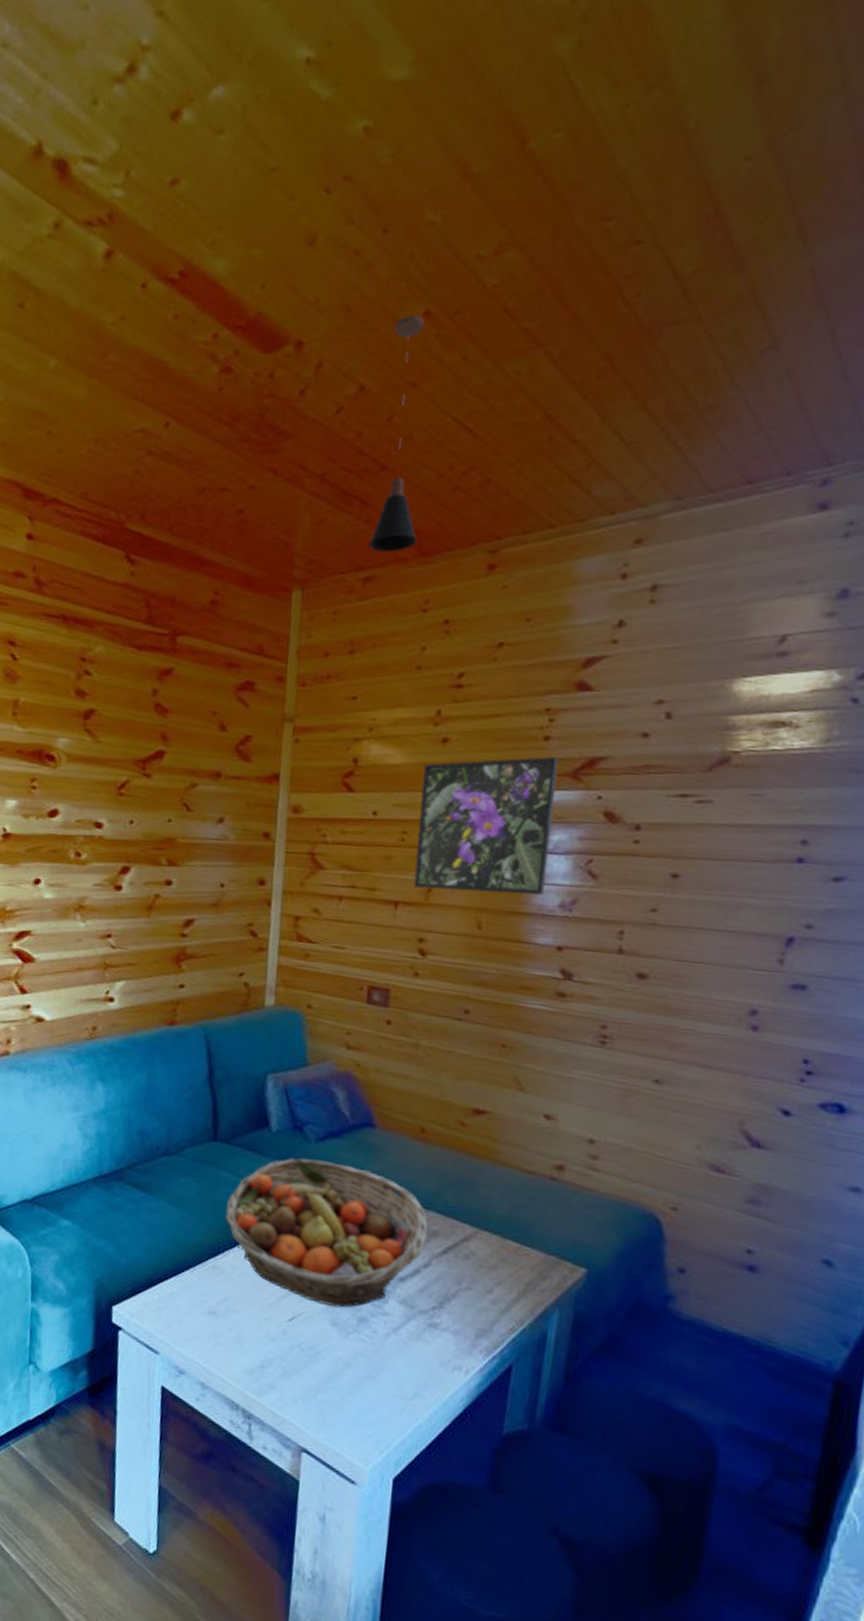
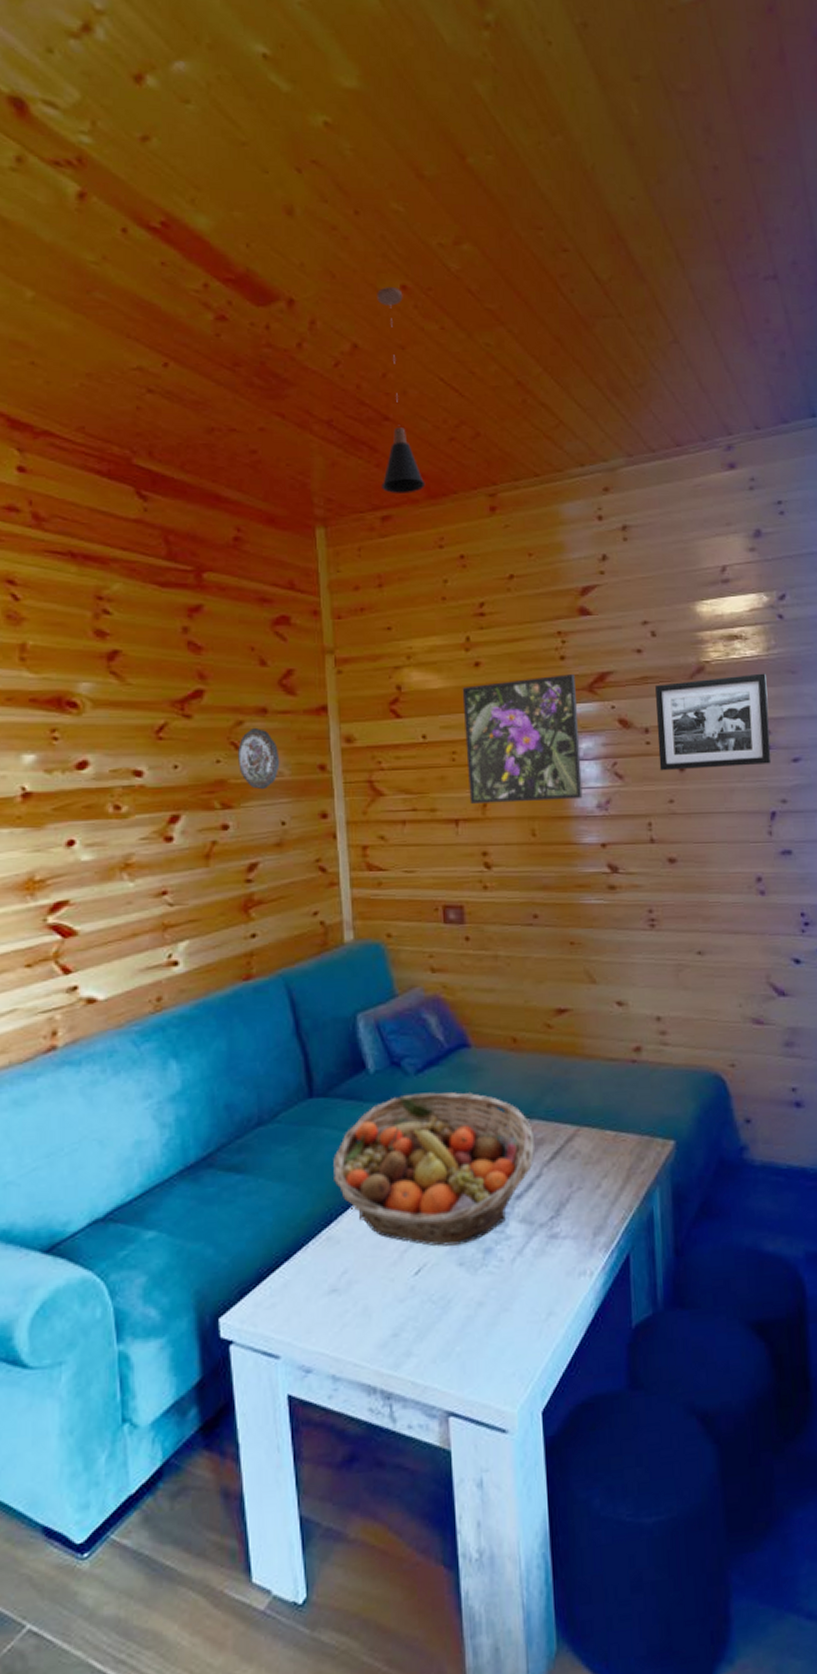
decorative plate: none [187,791,227,852] -> present [238,728,280,790]
picture frame: none [646,770,817,881] -> present [655,673,772,771]

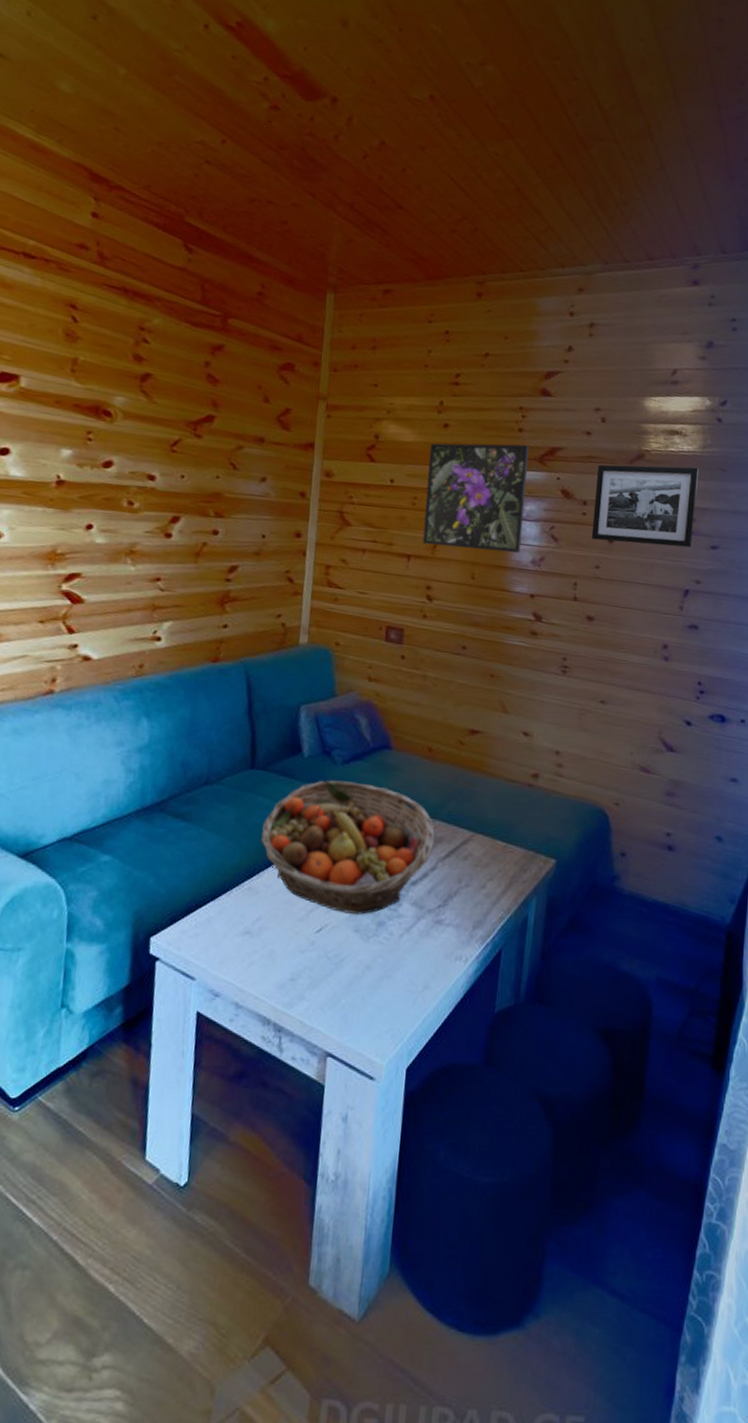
decorative plate: present [238,728,280,790] -> none [234,453,269,506]
pendant lamp: present [377,287,426,493] -> none [387,95,430,273]

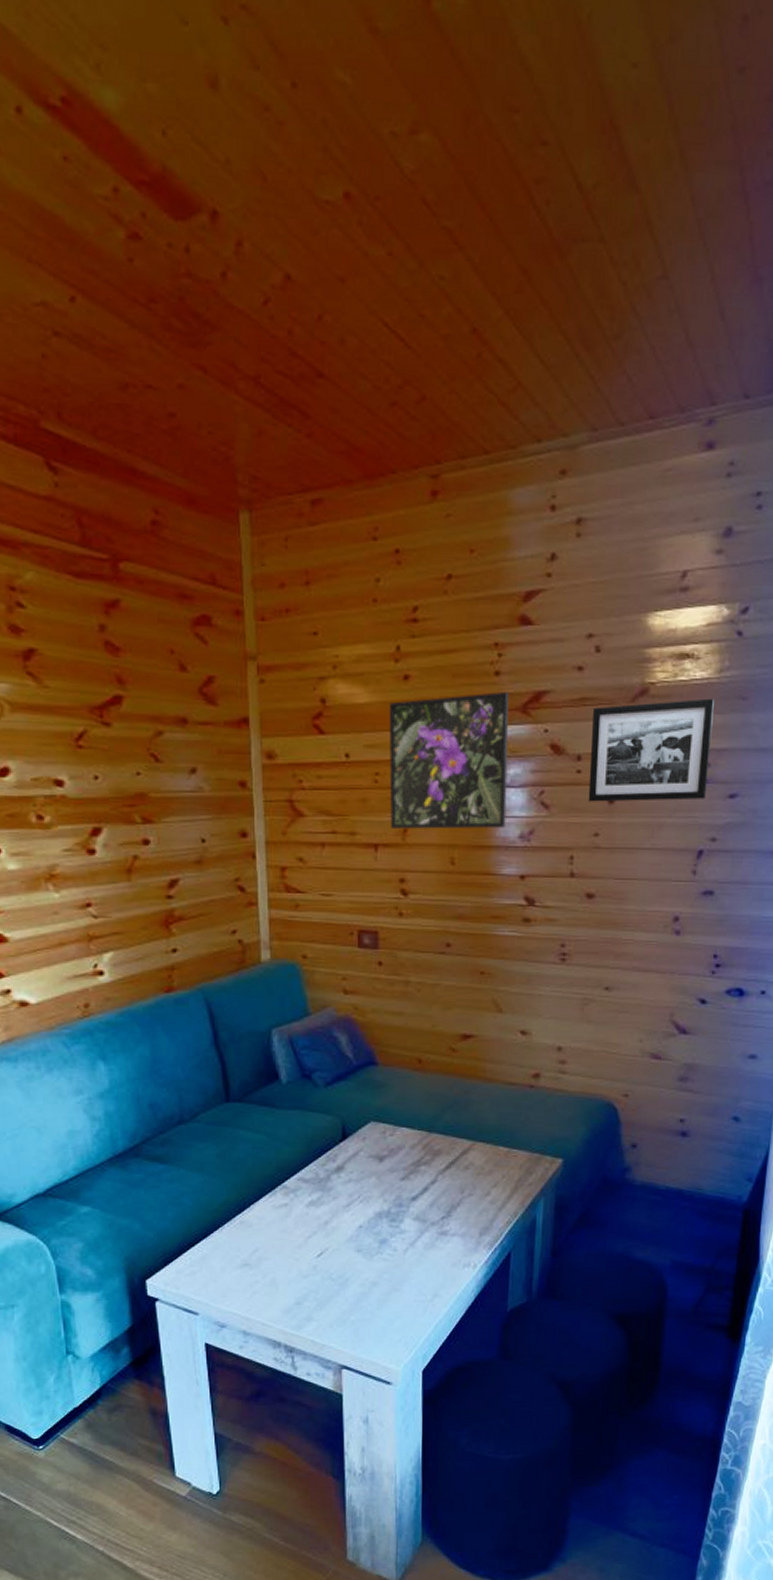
fruit basket: present [261,780,435,915] -> none [247,1104,432,1235]

